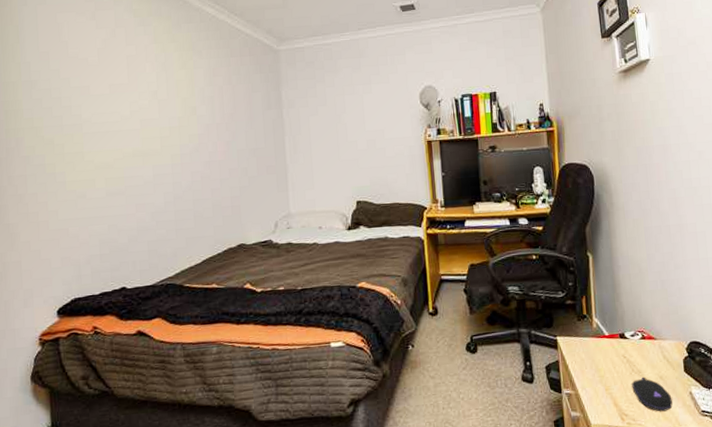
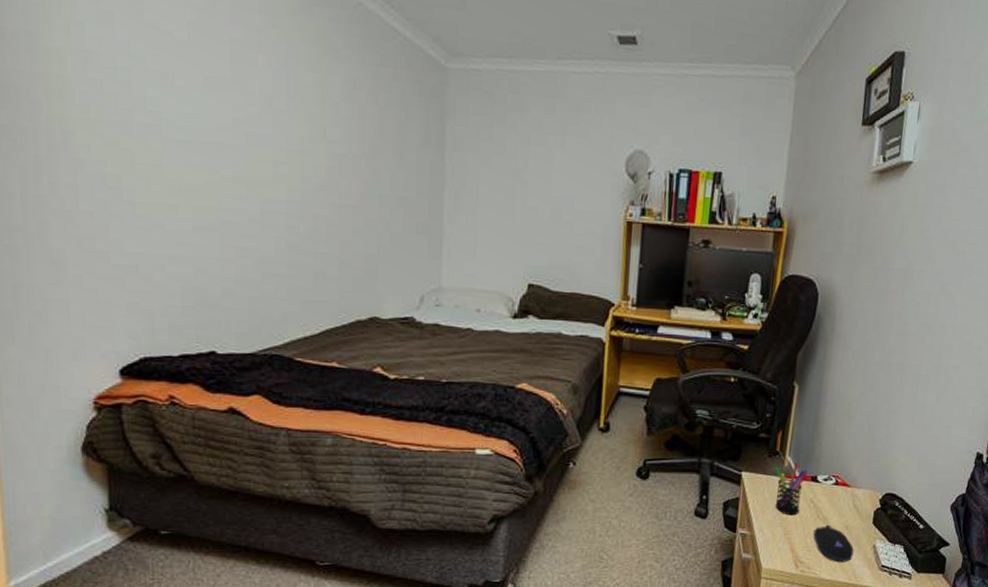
pen holder: none [585,323,616,372] -> present [775,462,808,516]

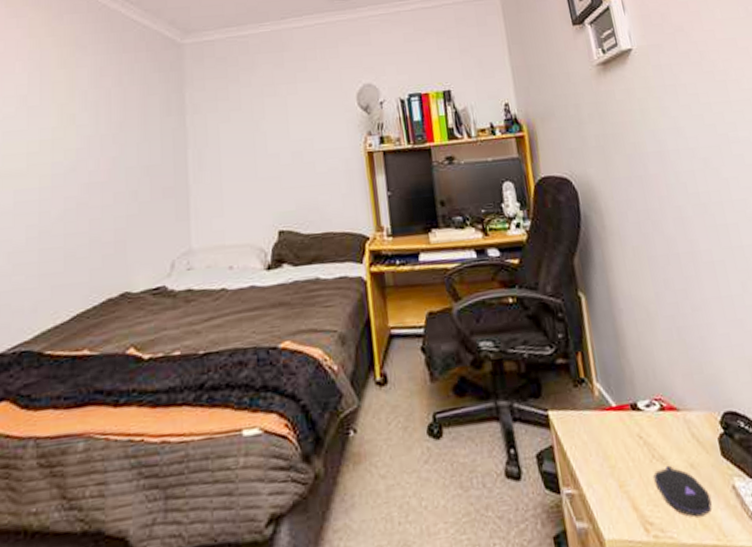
pen holder: present [775,462,808,516] -> none [585,389,629,460]

